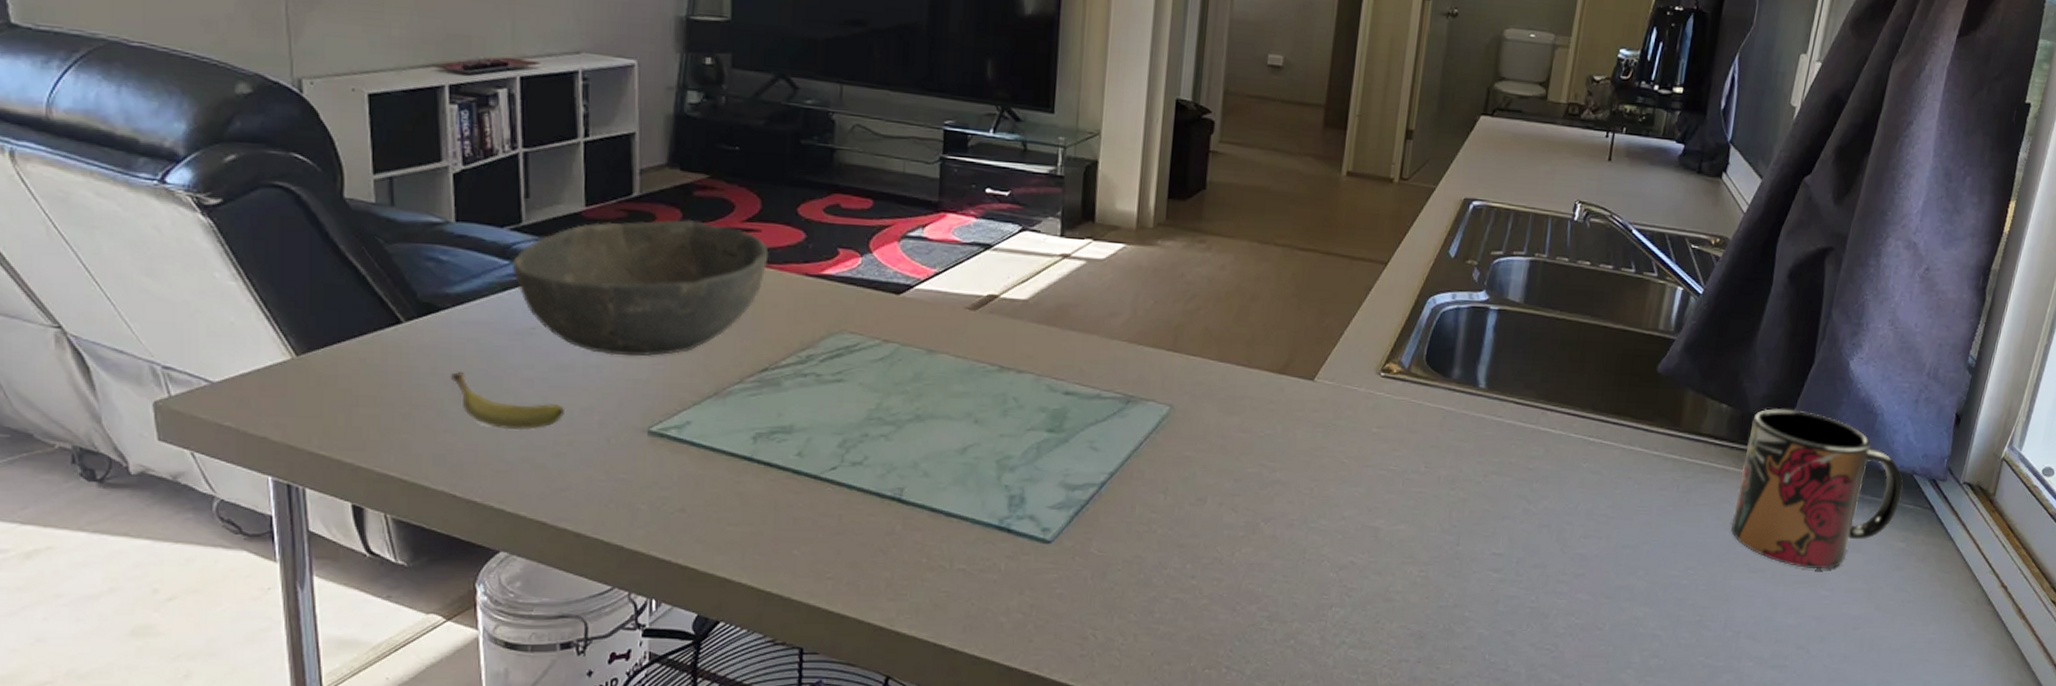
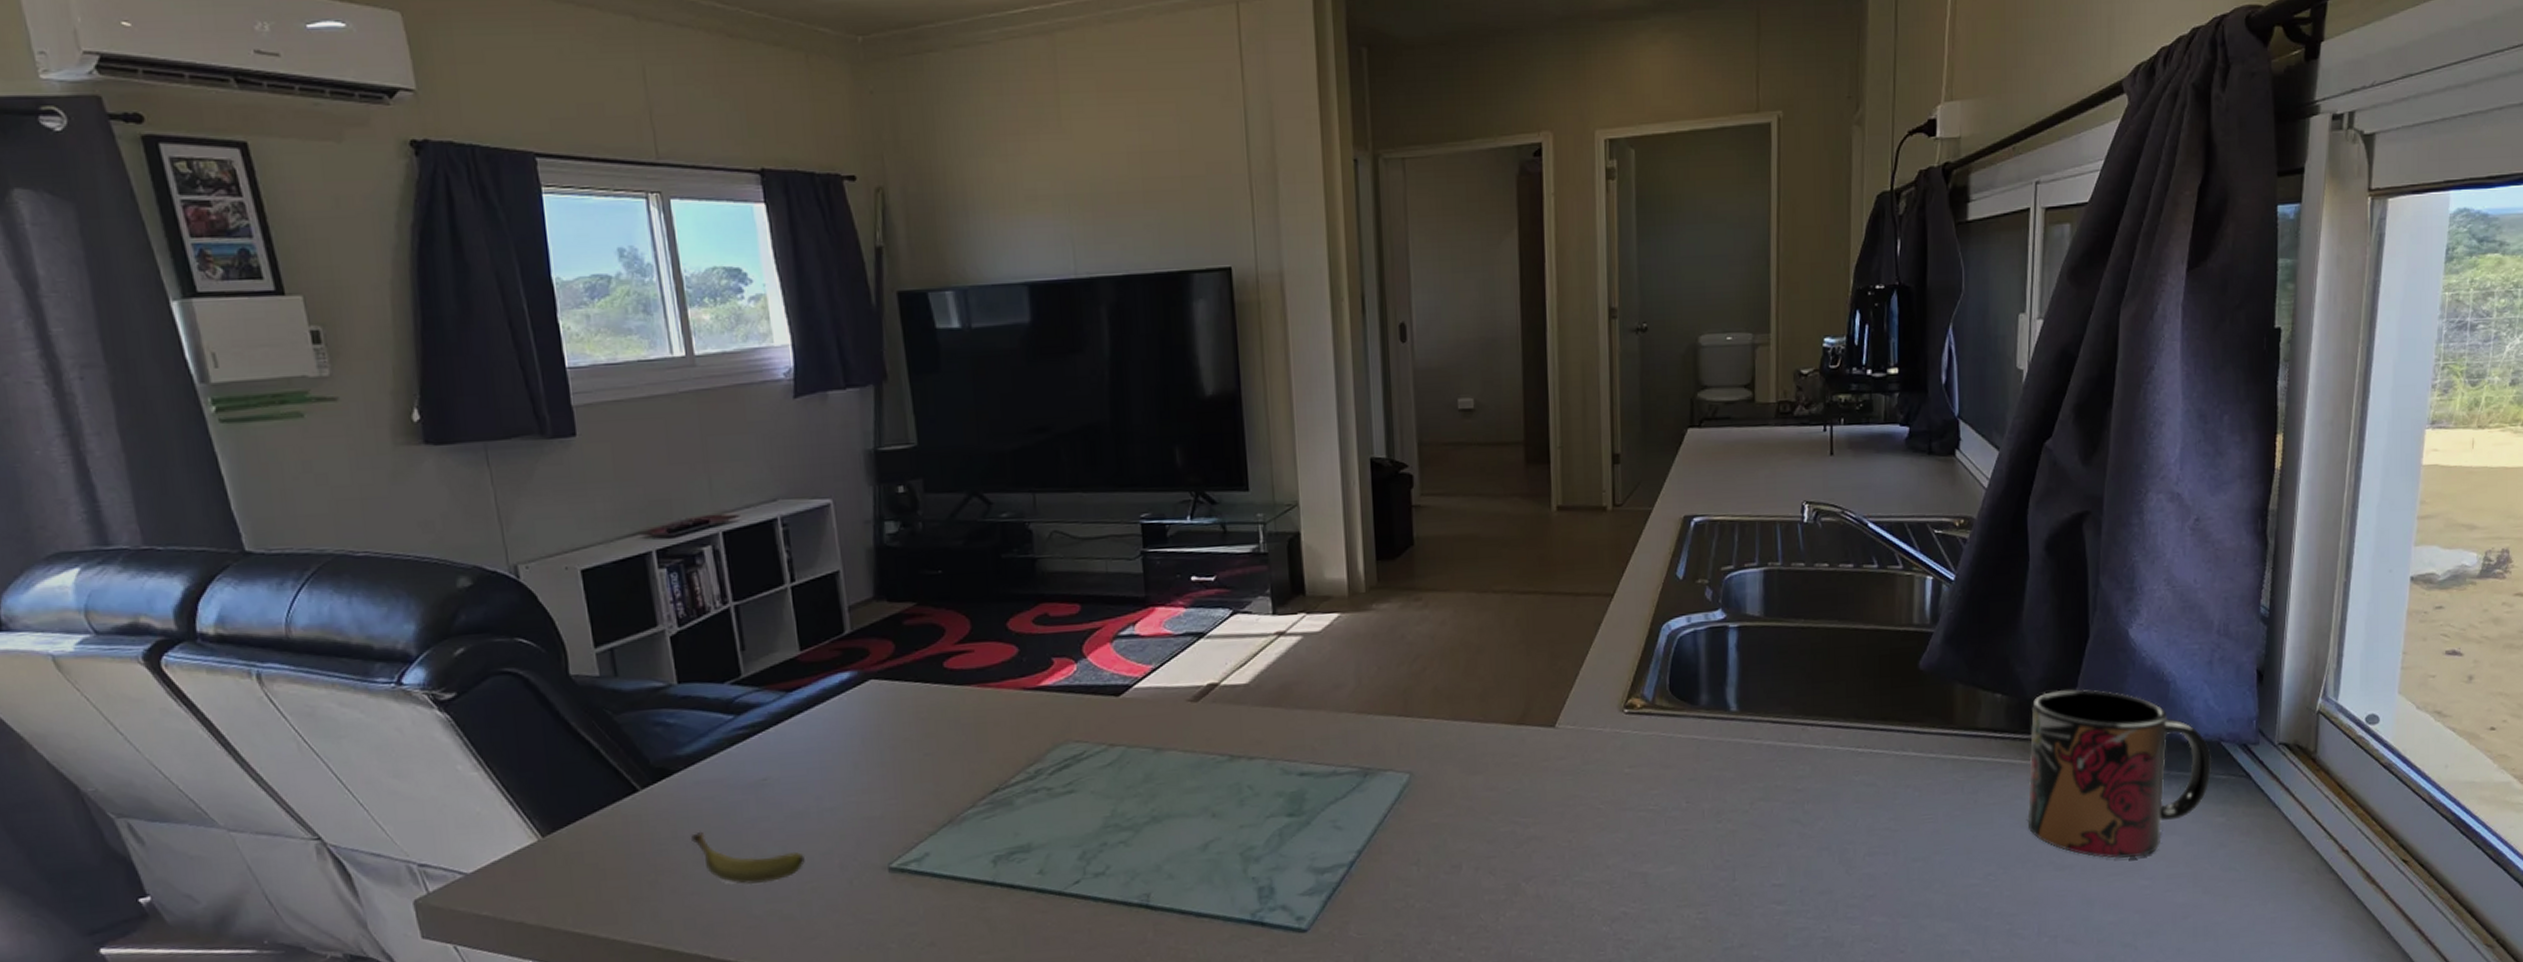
bowl: present [513,219,769,357] -> none [737,649,985,797]

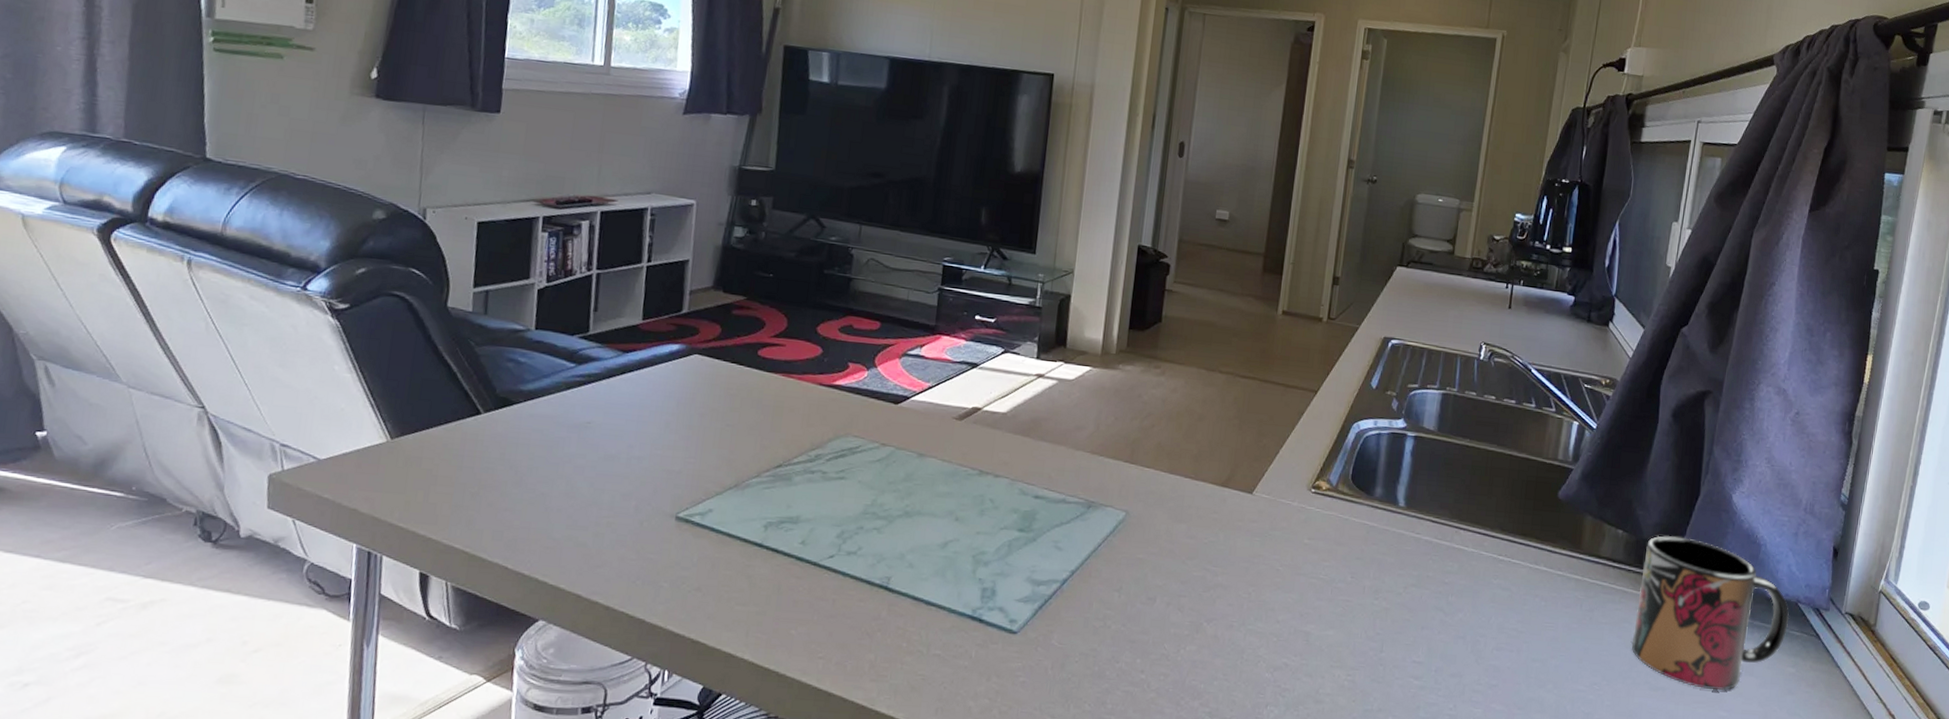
banana: present [691,831,805,885] -> none [516,457,607,512]

